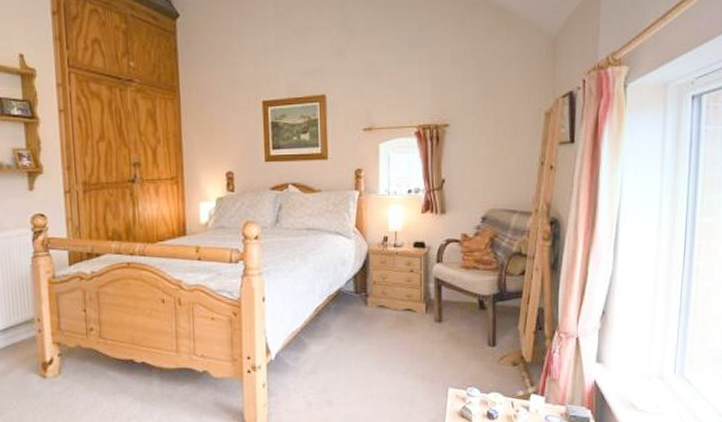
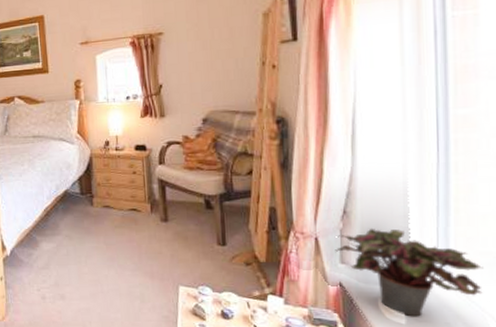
potted plant: none [593,328,711,411] -> present [335,228,484,317]

